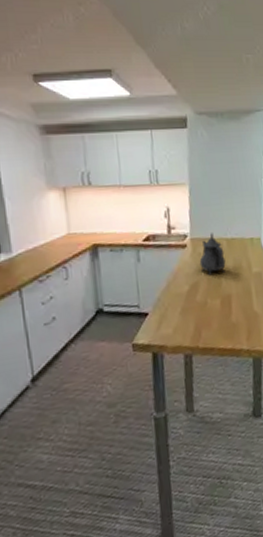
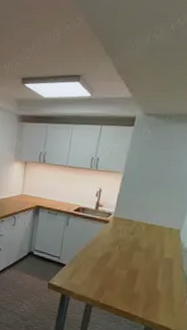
teapot: present [199,233,226,276] -> none [116,216,142,251]

